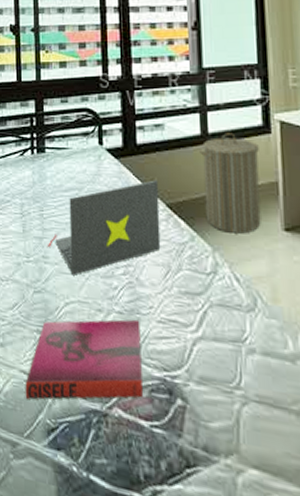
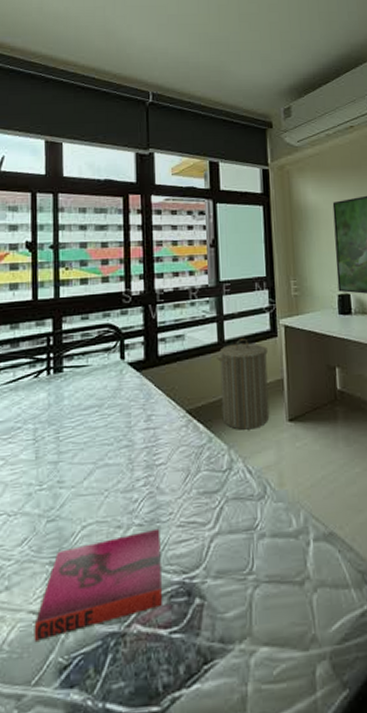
laptop: present [47,180,161,275] -> none [62,388,181,496]

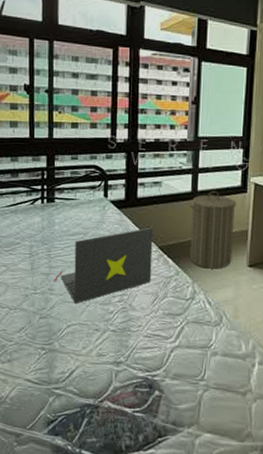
hardback book: present [34,528,162,641] -> none [29,335,130,401]
laptop: none [62,388,181,496] -> present [53,227,154,304]

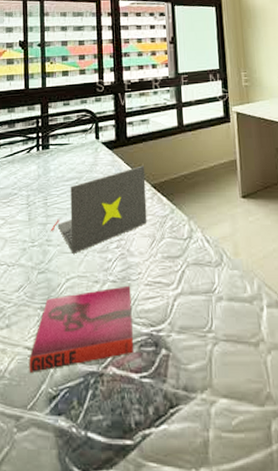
hardback book: none [29,335,130,401] -> present [29,285,133,372]
laundry hamper: present [189,191,236,269] -> none [177,123,225,204]

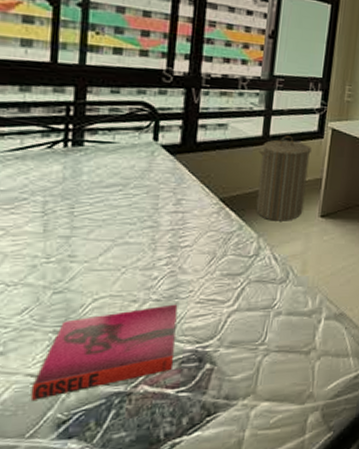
laptop: present [50,165,147,254] -> none [75,176,215,271]
laundry hamper: none [177,123,225,204] -> present [256,135,312,221]

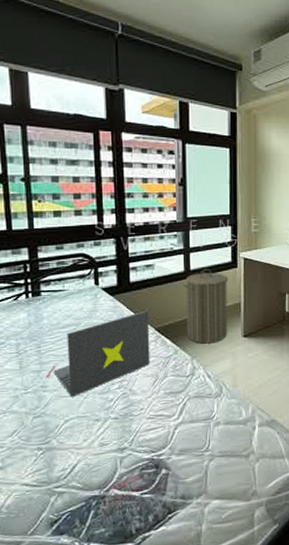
hardback book: present [30,304,178,400] -> none [27,420,135,505]
laptop: none [75,176,215,271] -> present [45,310,150,397]

